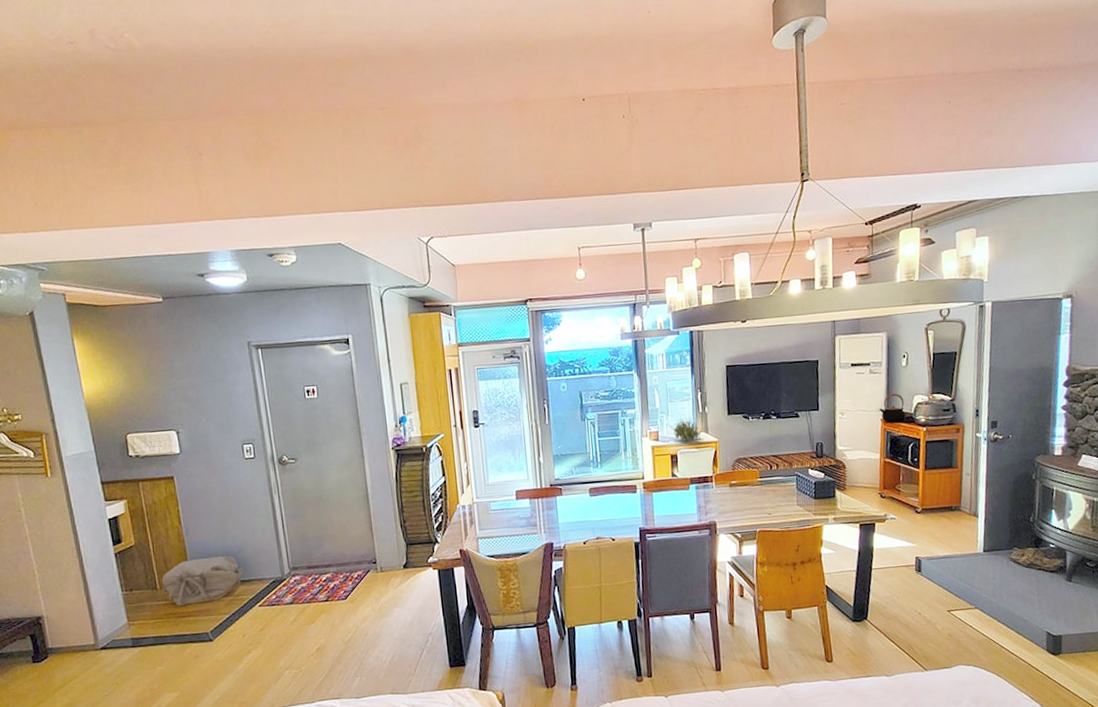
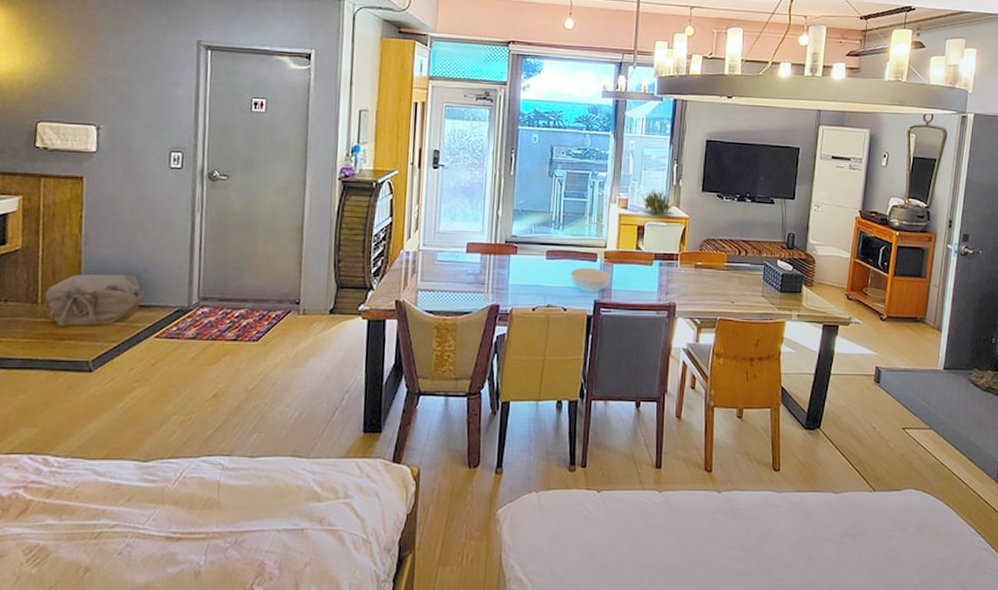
bowl: none [614,499,652,523] -> present [571,267,611,294]
teapot: present [879,393,906,423] -> none [855,192,880,223]

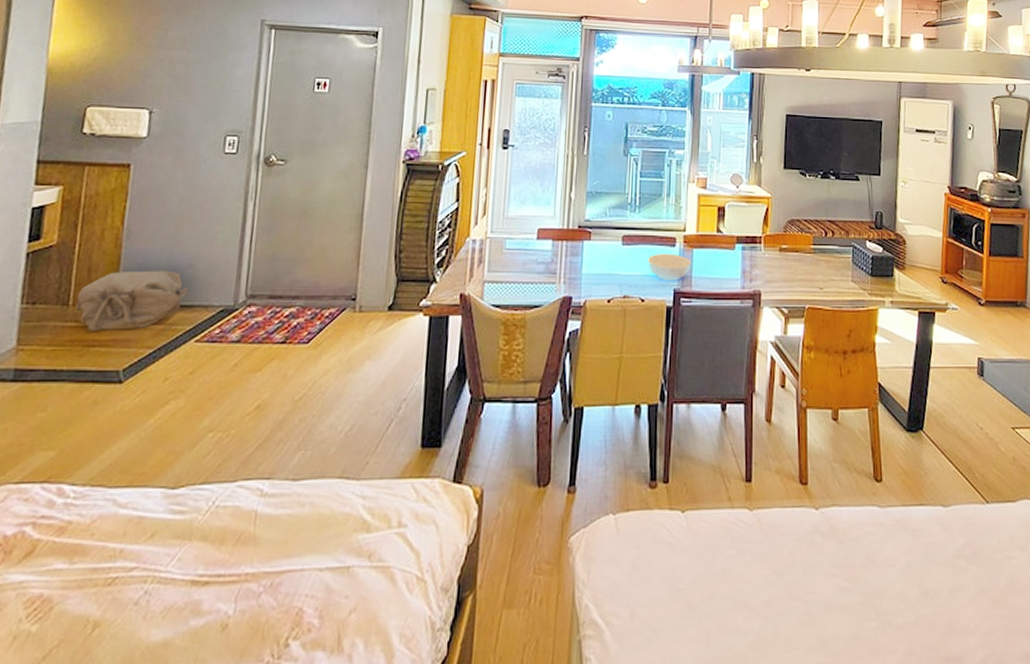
decorative plant: present [640,188,678,214] -> none [720,166,759,194]

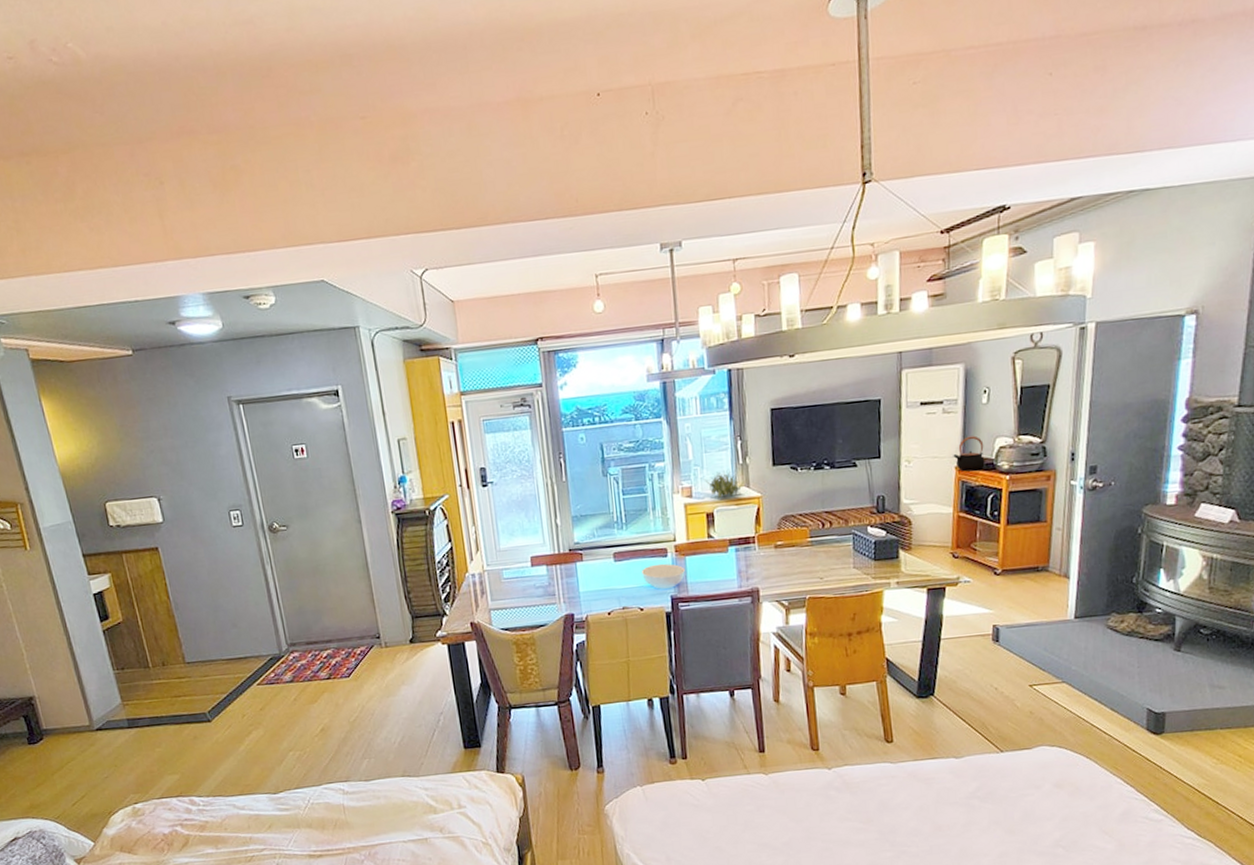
duffel bag: present [75,270,189,332] -> none [153,631,240,686]
decorative plant: none [720,166,759,194] -> present [704,469,747,499]
teapot: none [943,166,970,200] -> present [953,436,985,472]

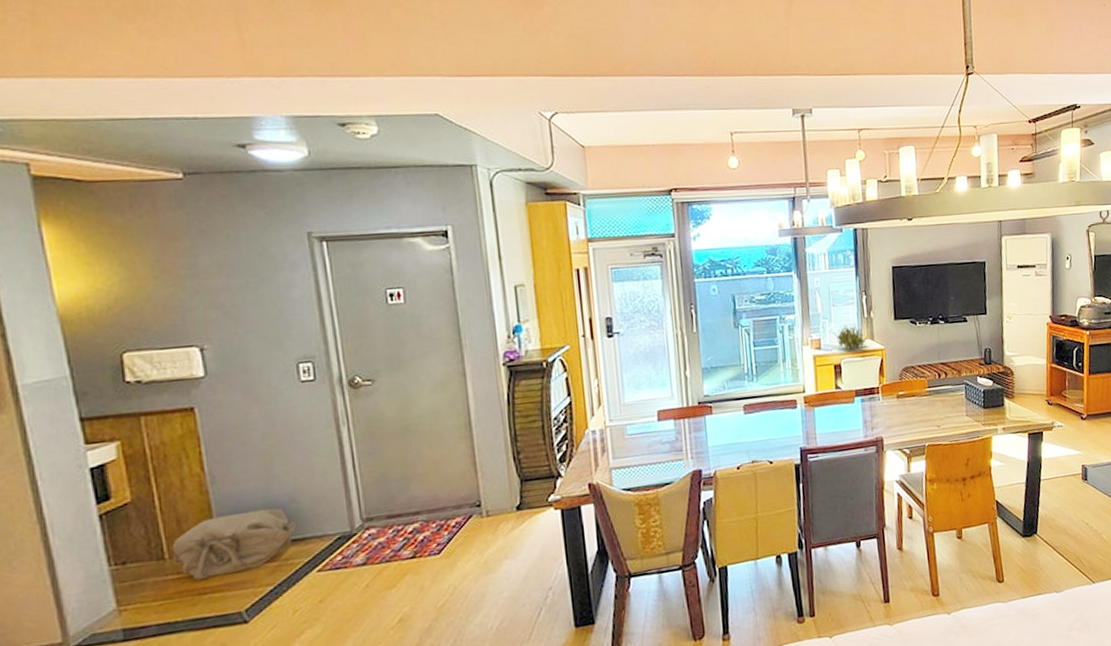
duffel bag: none [153,631,240,686] -> present [171,508,297,581]
bowl: present [642,563,685,590] -> none [772,415,814,442]
teapot: present [953,436,985,472] -> none [1045,296,1070,327]

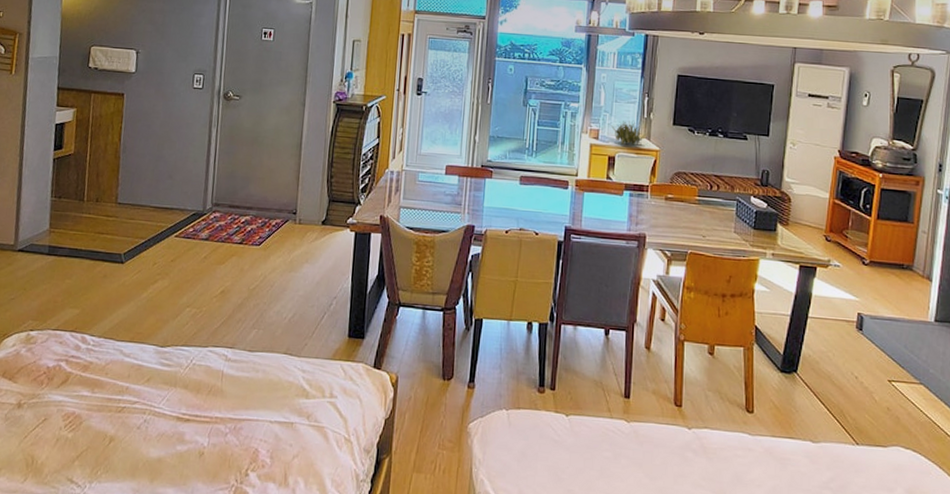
duffel bag: present [171,508,297,581] -> none [88,177,169,223]

